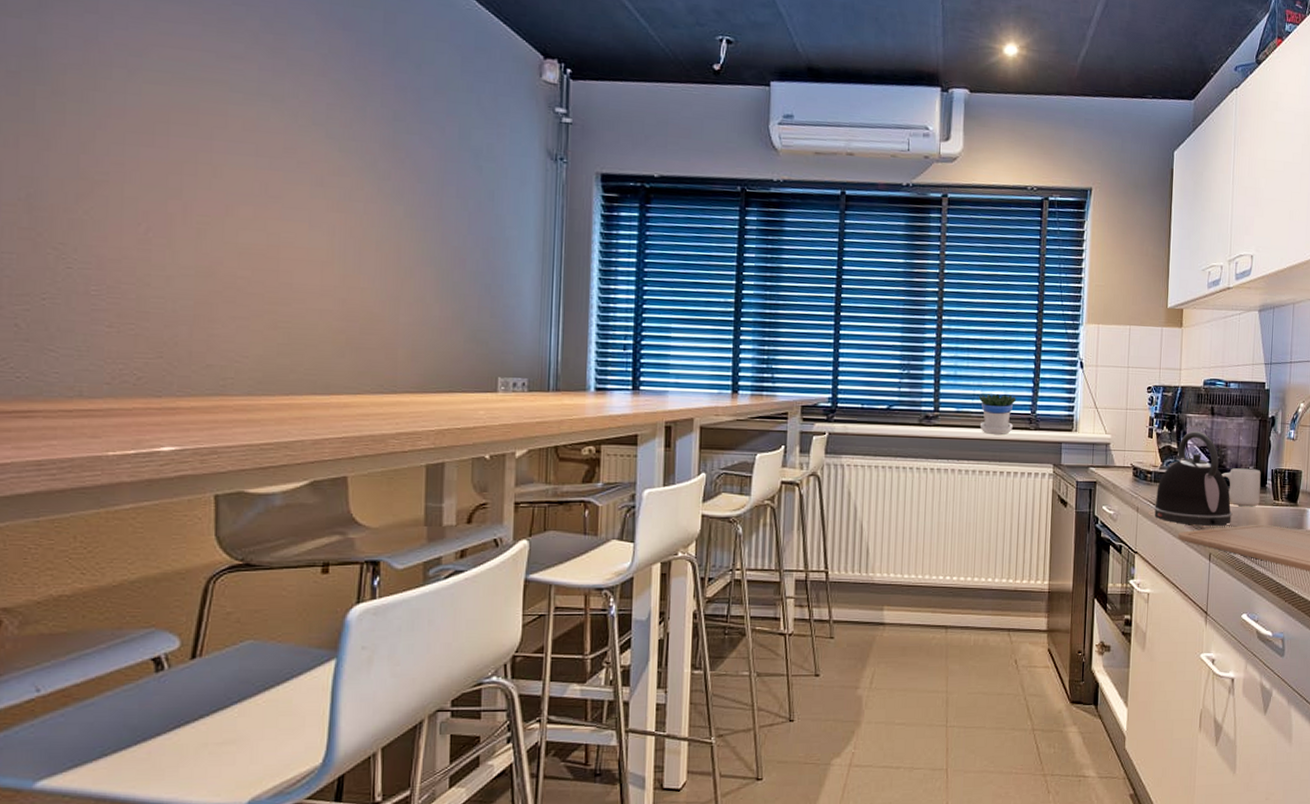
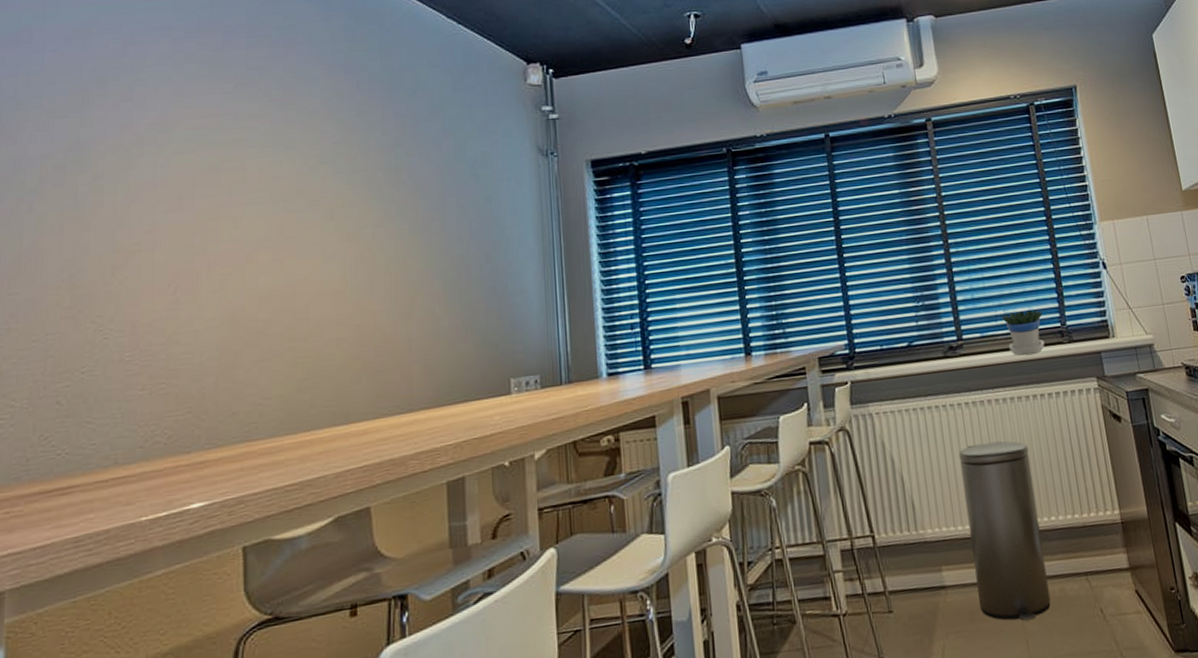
pedal bin: none [911,506,980,661] -> present [959,441,1051,621]

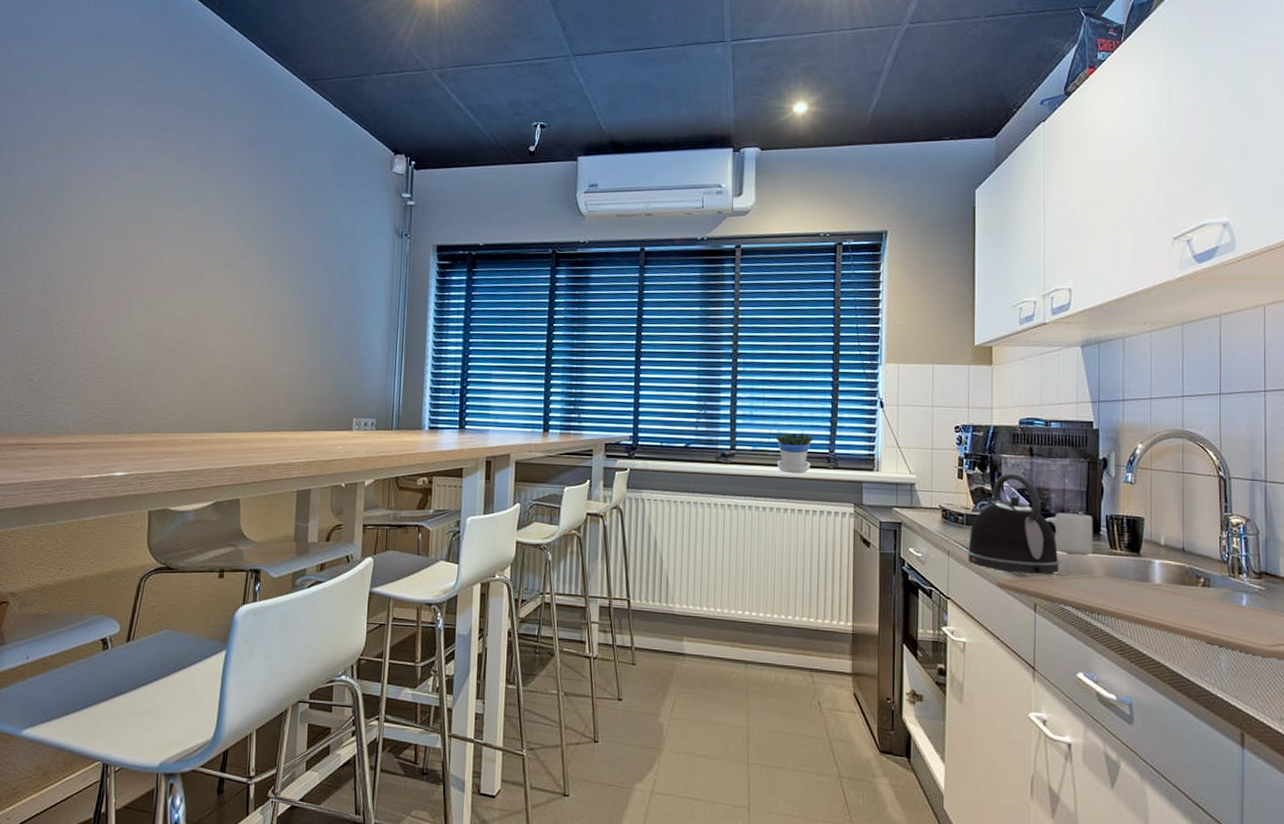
pedal bin: present [959,441,1051,621] -> none [710,541,778,697]

